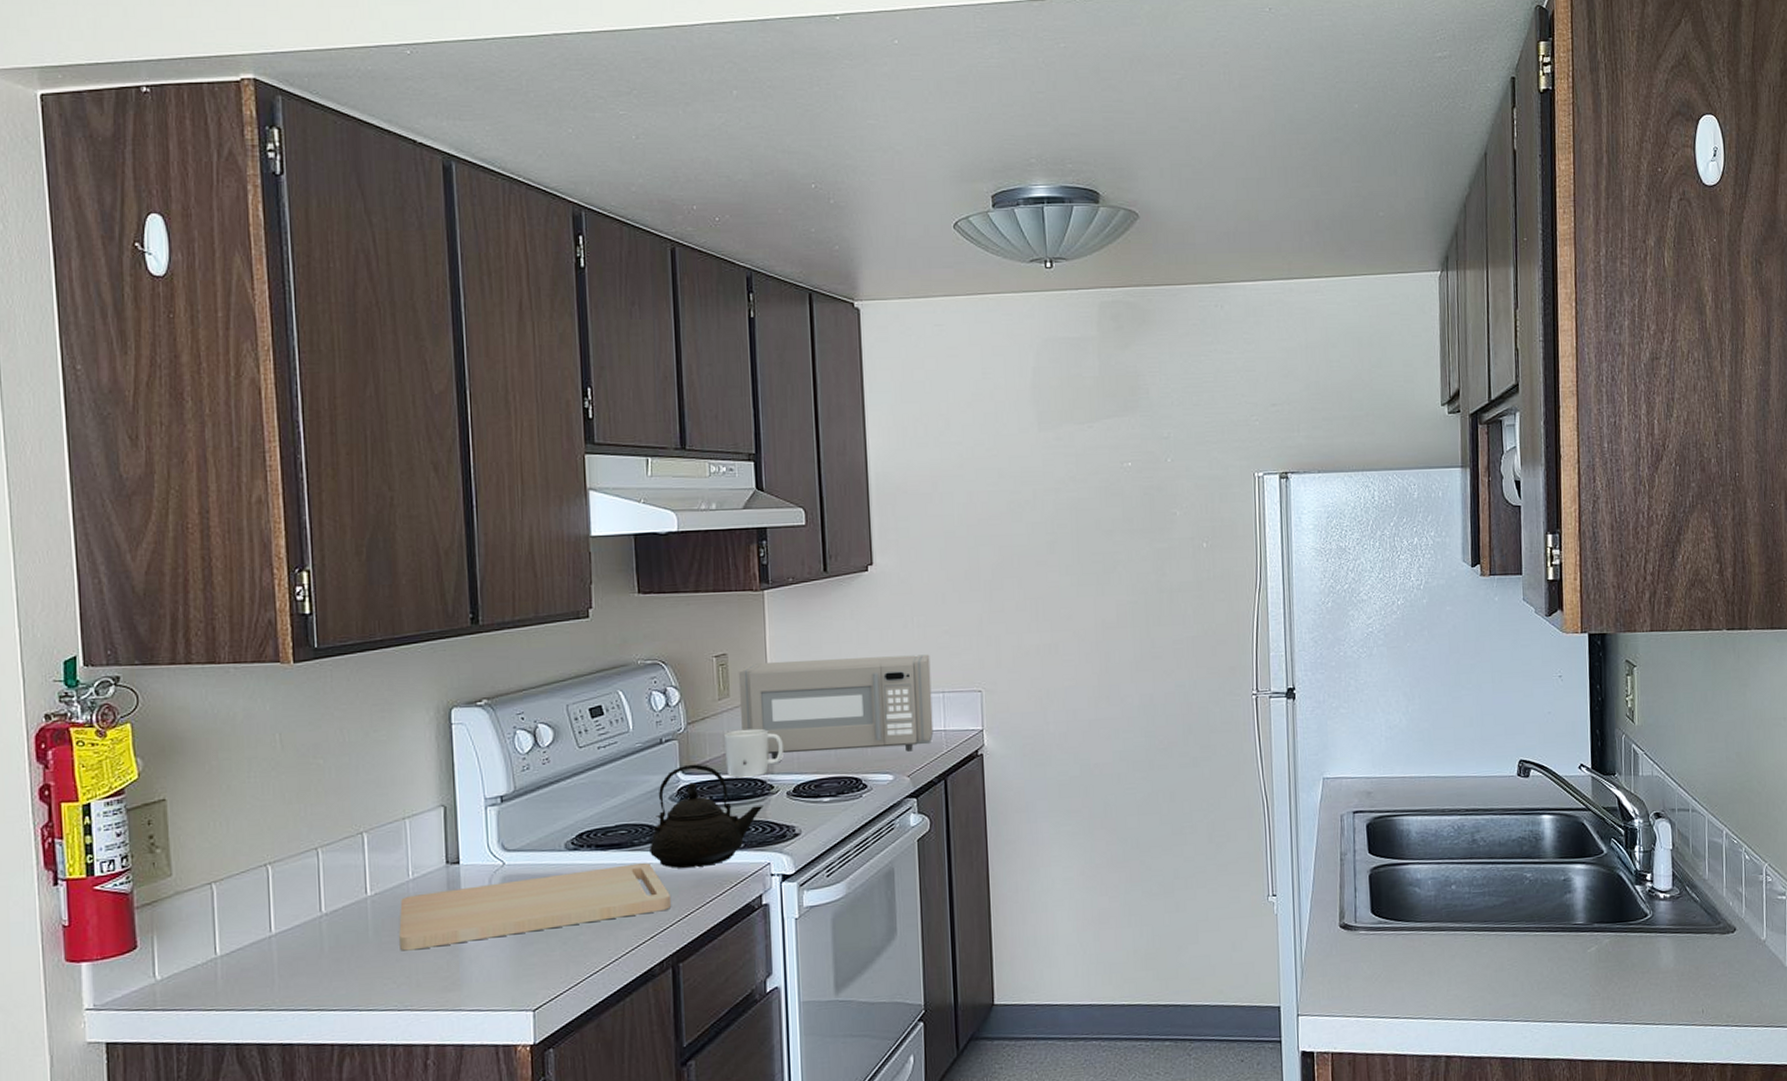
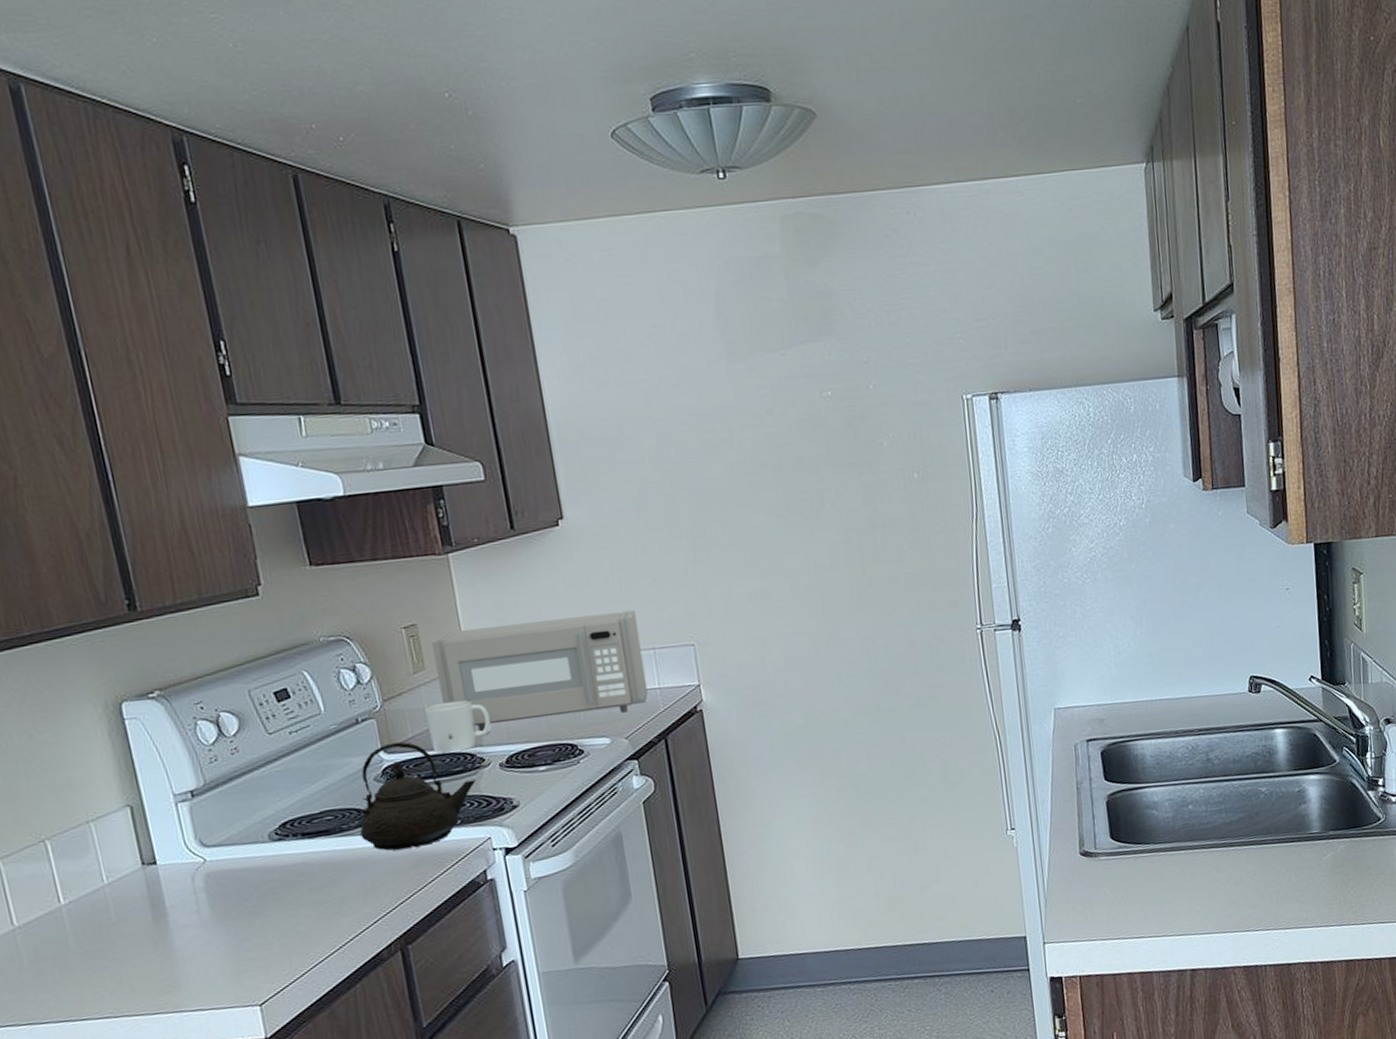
cutting board: present [399,863,672,951] -> none [99,847,392,958]

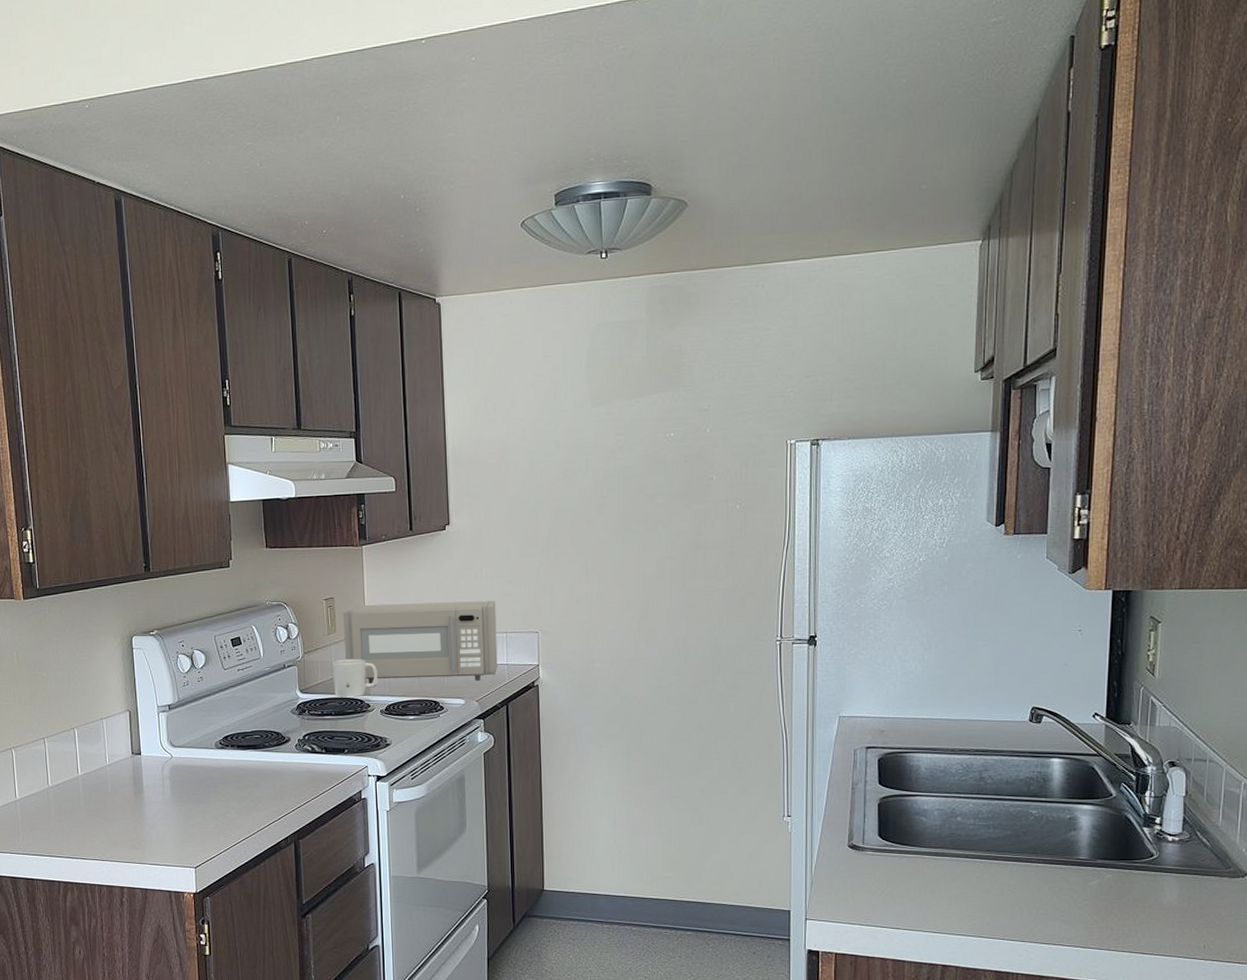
teakettle: present [360,741,477,851] -> none [277,685,362,766]

